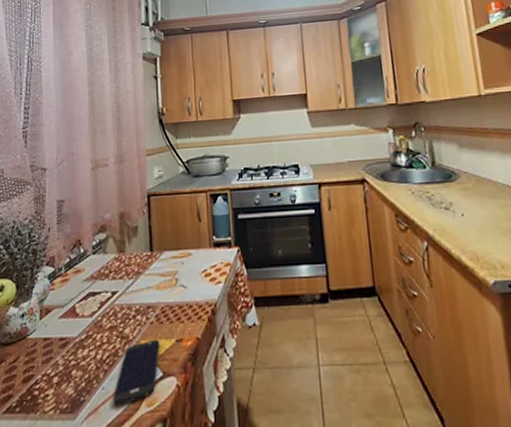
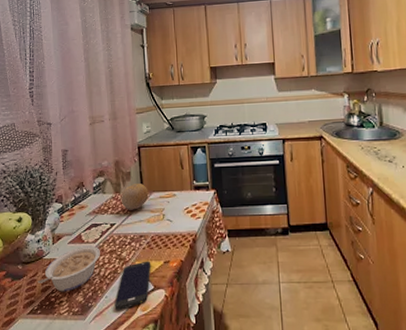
legume: none [18,320,98,383] -> present [38,245,100,292]
fruit: none [125,240,159,274] -> present [121,184,149,210]

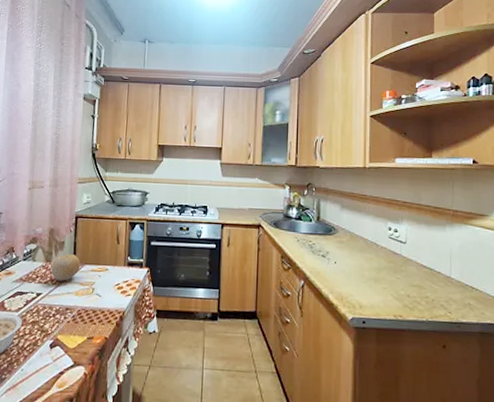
smartphone: present [114,261,151,310] -> none [29,335,74,385]

